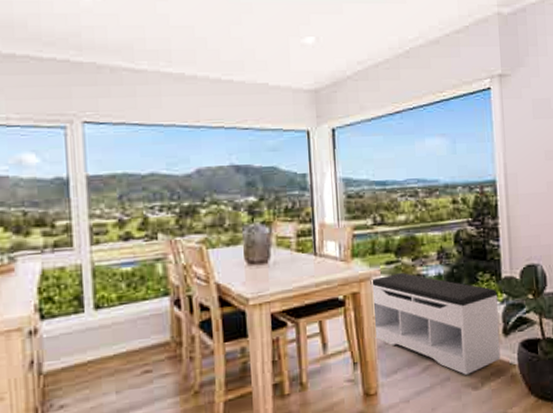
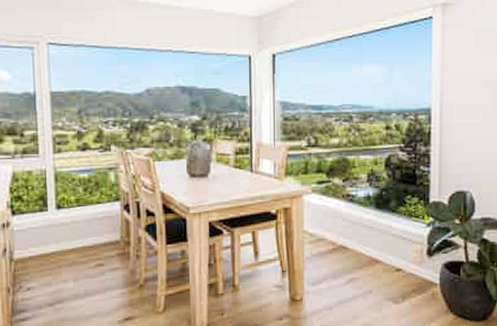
bench: present [370,273,501,375] -> none [302,192,425,289]

